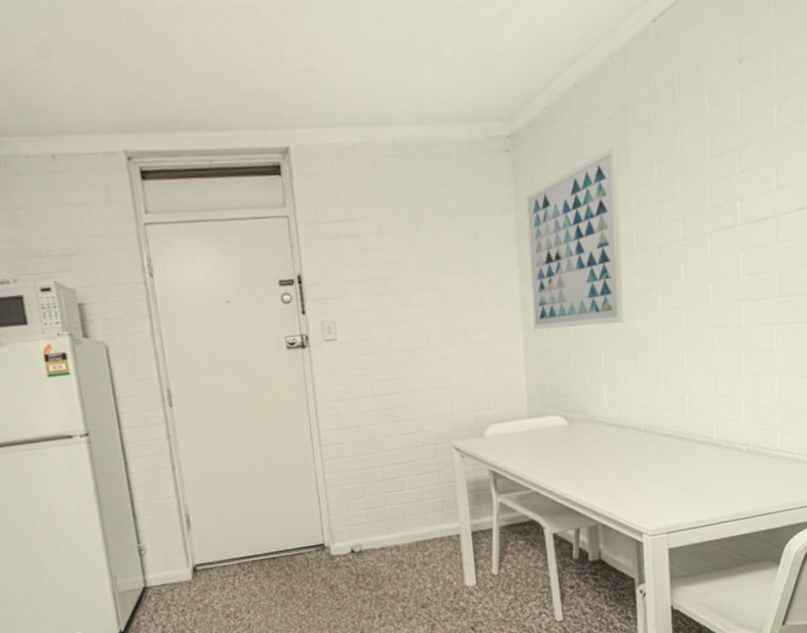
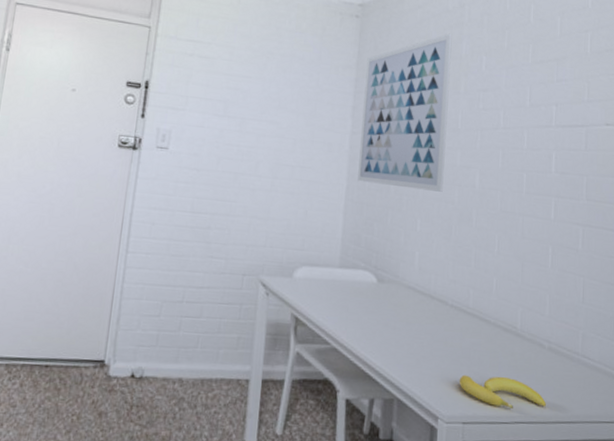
banana: none [659,485,748,513] -> present [459,375,547,409]

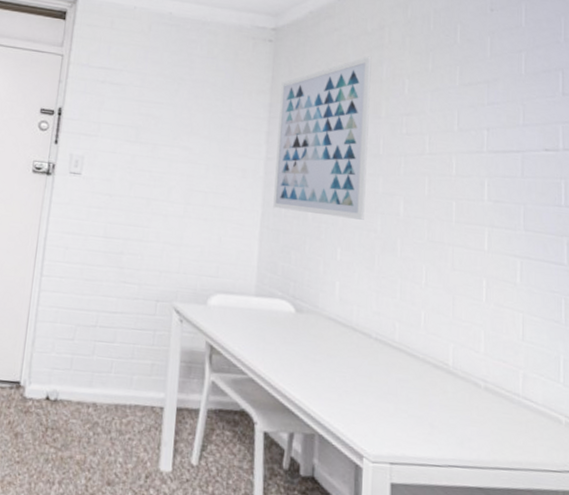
banana: present [459,375,547,409] -> none [385,412,484,451]

